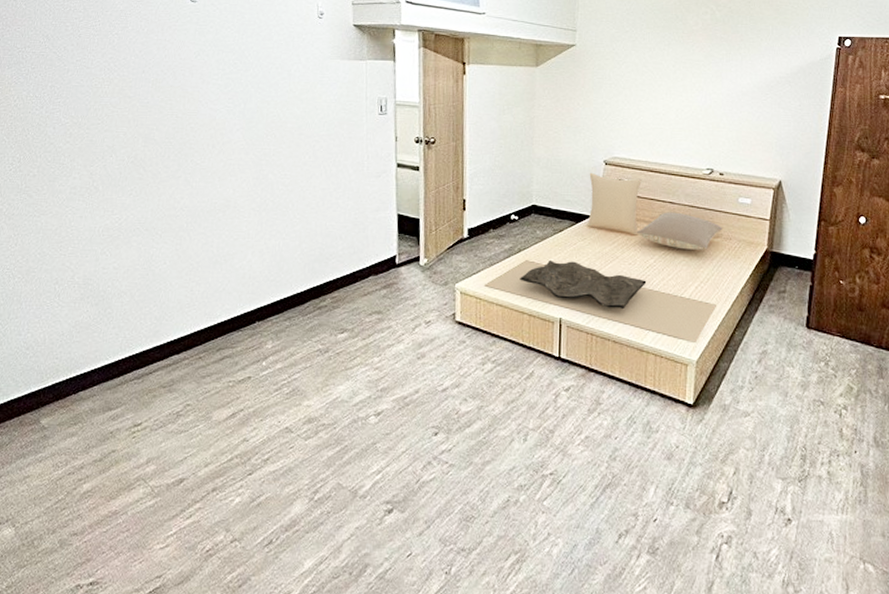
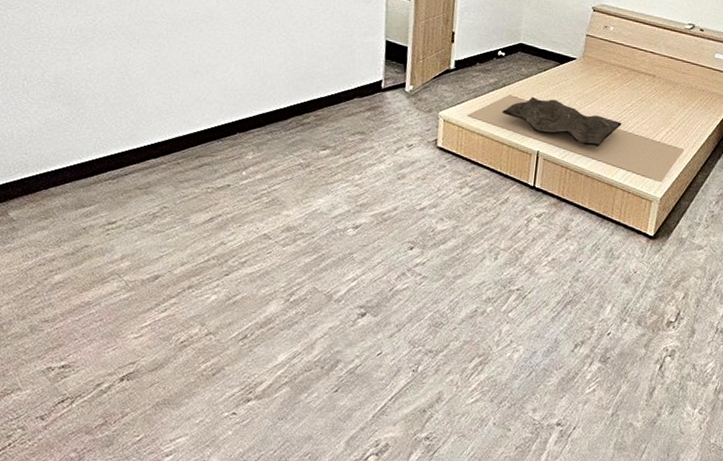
pillow: present [586,172,642,236] -> none [570,17,627,81]
pillow: present [636,212,722,250] -> none [616,61,697,99]

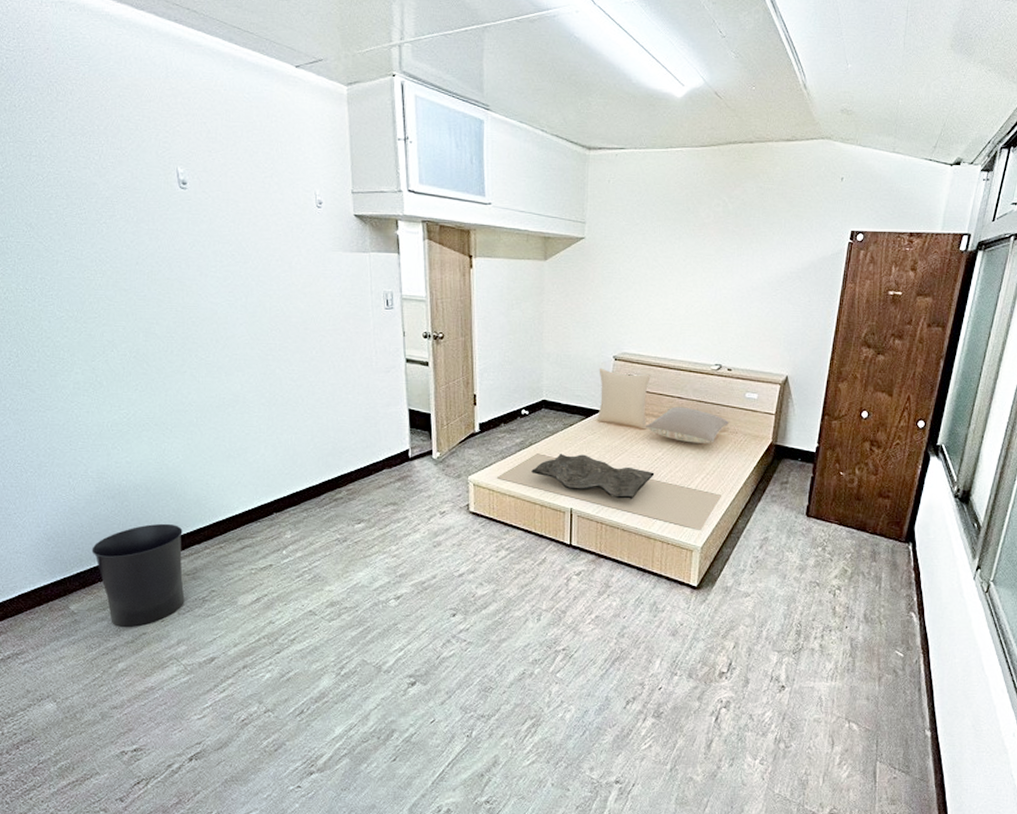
waste bin: none [39,134,140,239] -> present [91,523,185,627]
pillow: none [570,17,627,81] -> present [596,368,651,430]
pillow: none [616,61,697,99] -> present [645,407,729,443]

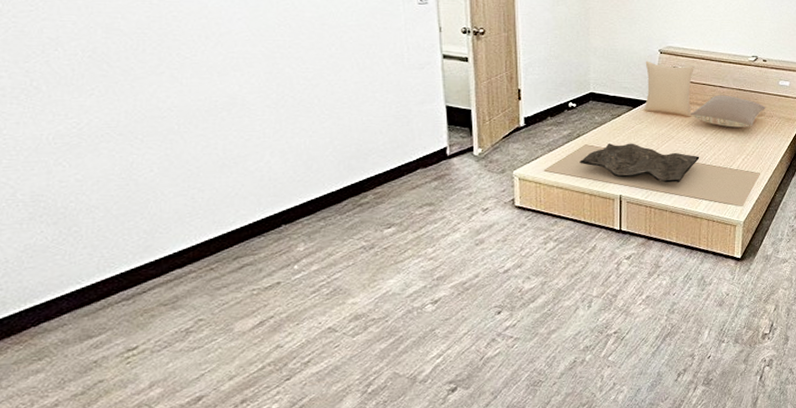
waste bin: present [91,523,185,627] -> none [21,248,161,378]

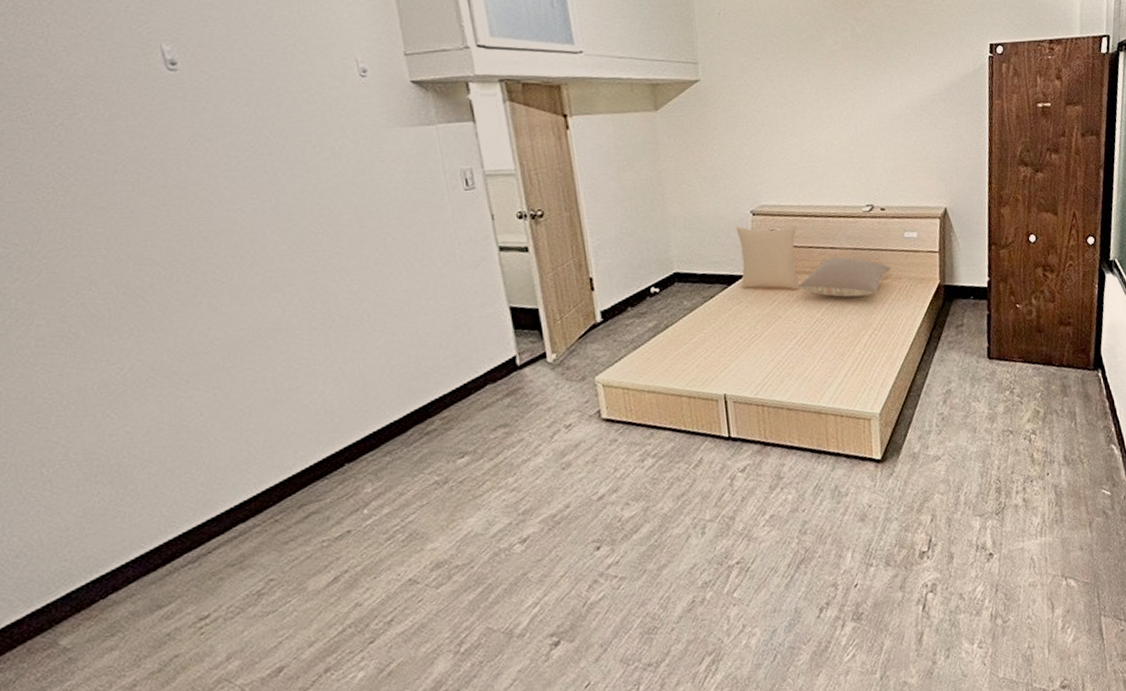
throw blanket: present [544,142,760,207] -> none [631,329,894,396]

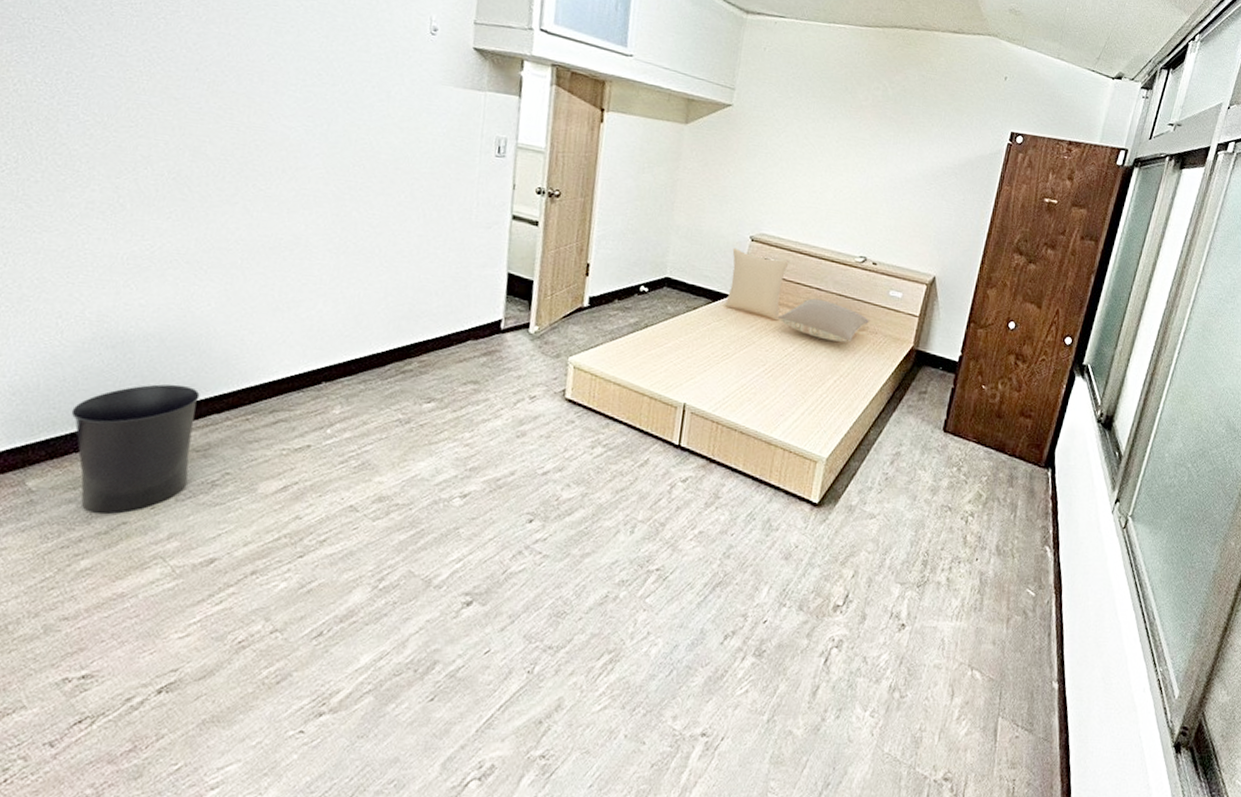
waste bin: none [85,503,232,655] -> present [71,384,200,514]

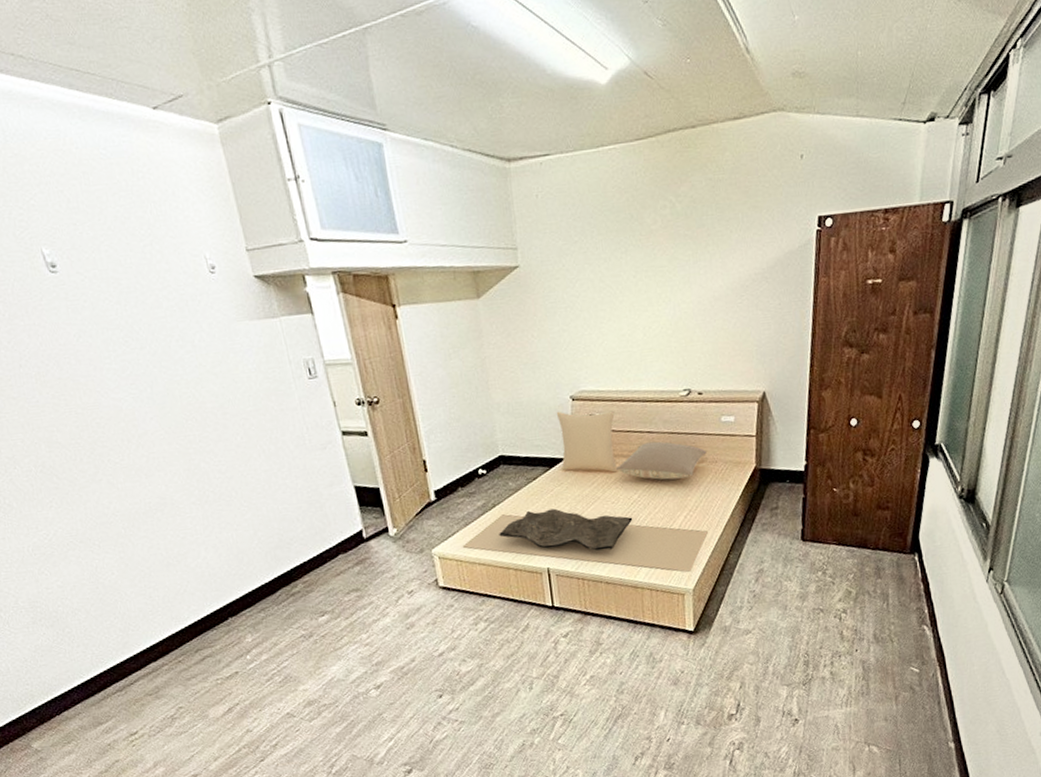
waste bin: present [71,384,200,514] -> none [41,644,153,758]
throw blanket: none [603,337,854,440] -> present [463,508,708,573]

